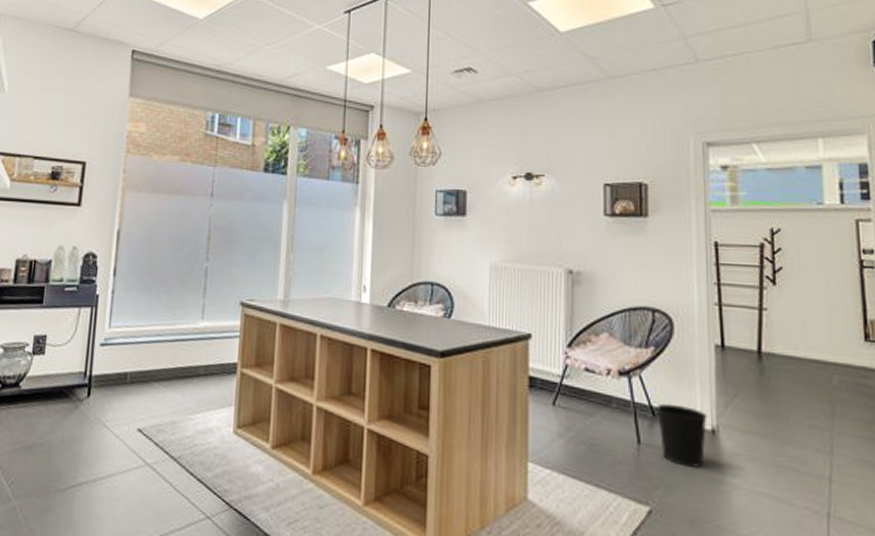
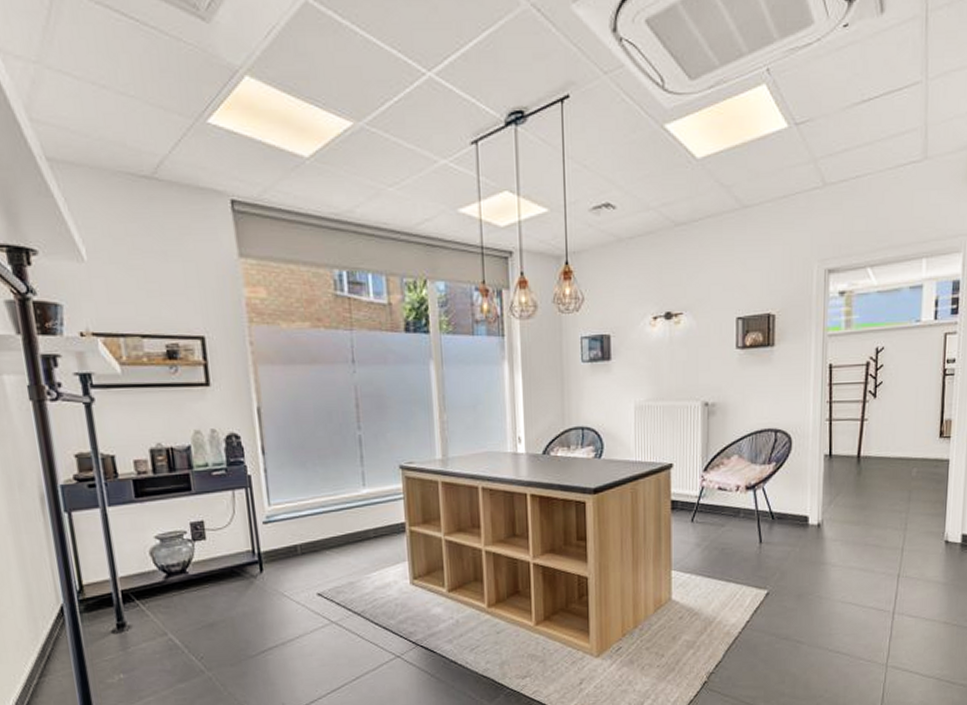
wastebasket: present [657,403,708,468] -> none [776,507,815,556]

